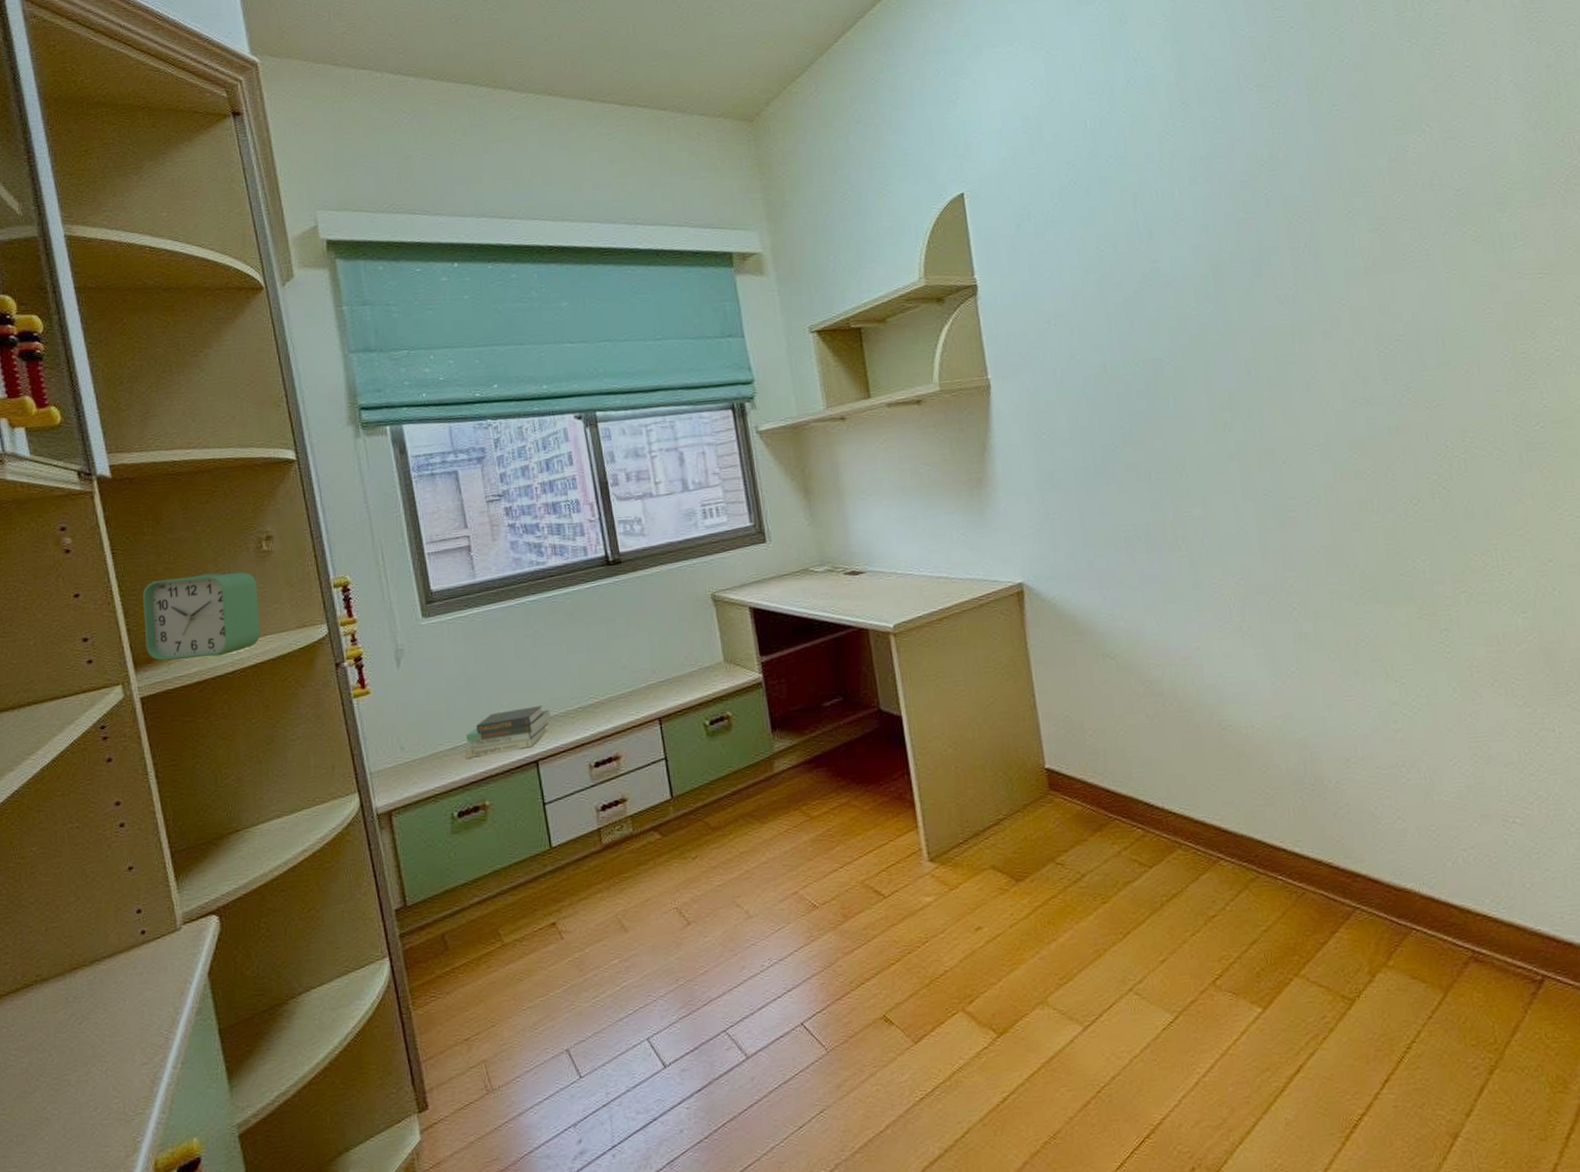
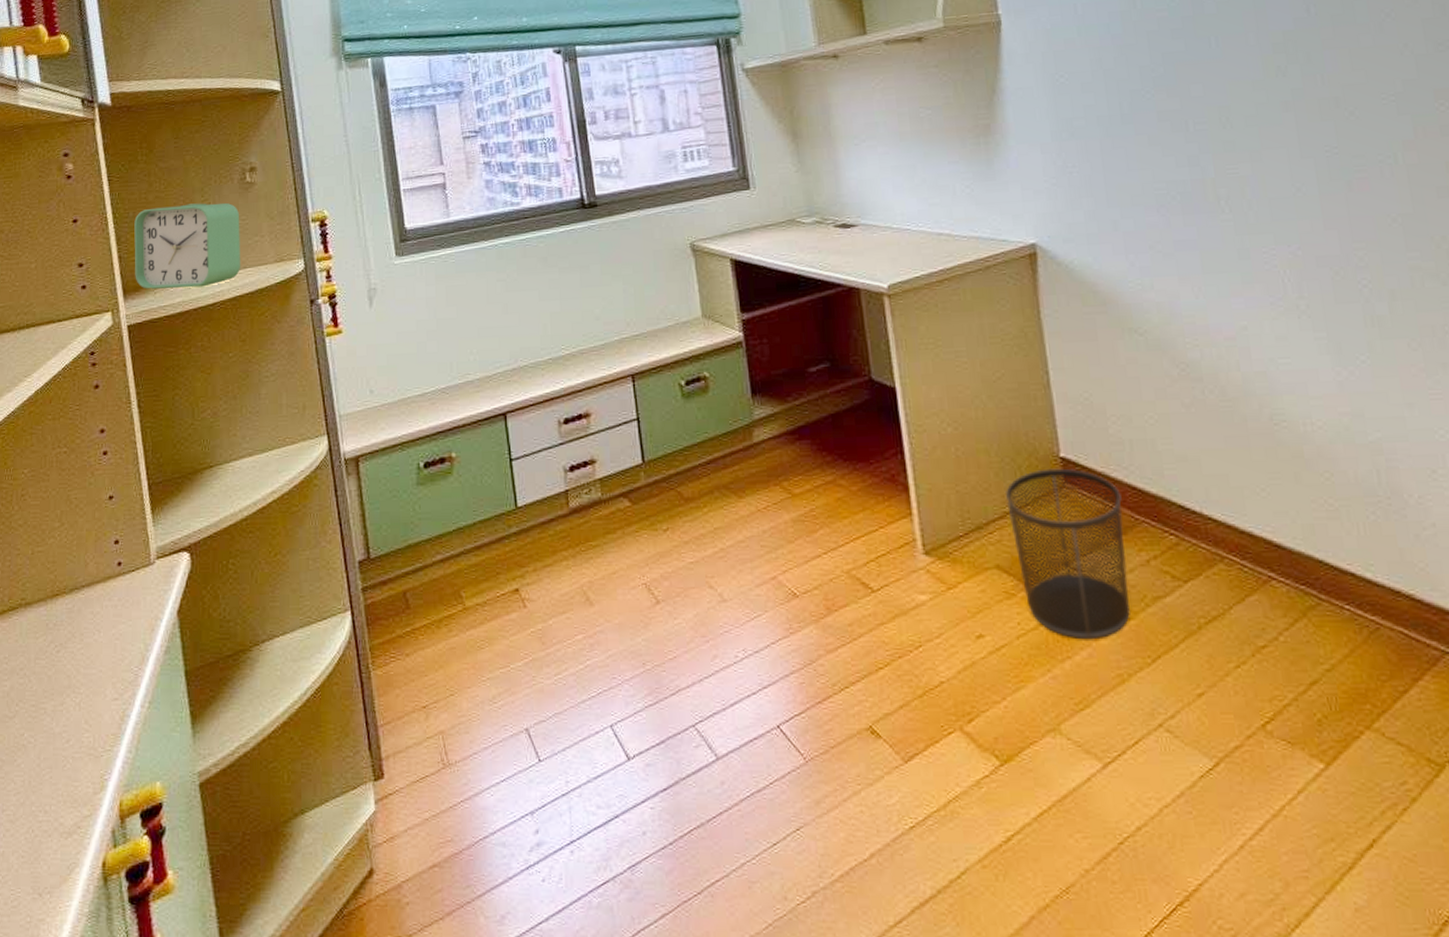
books: present [464,706,551,758] -> none [432,355,520,406]
waste bin: none [999,777,1105,923] -> present [1006,468,1130,639]

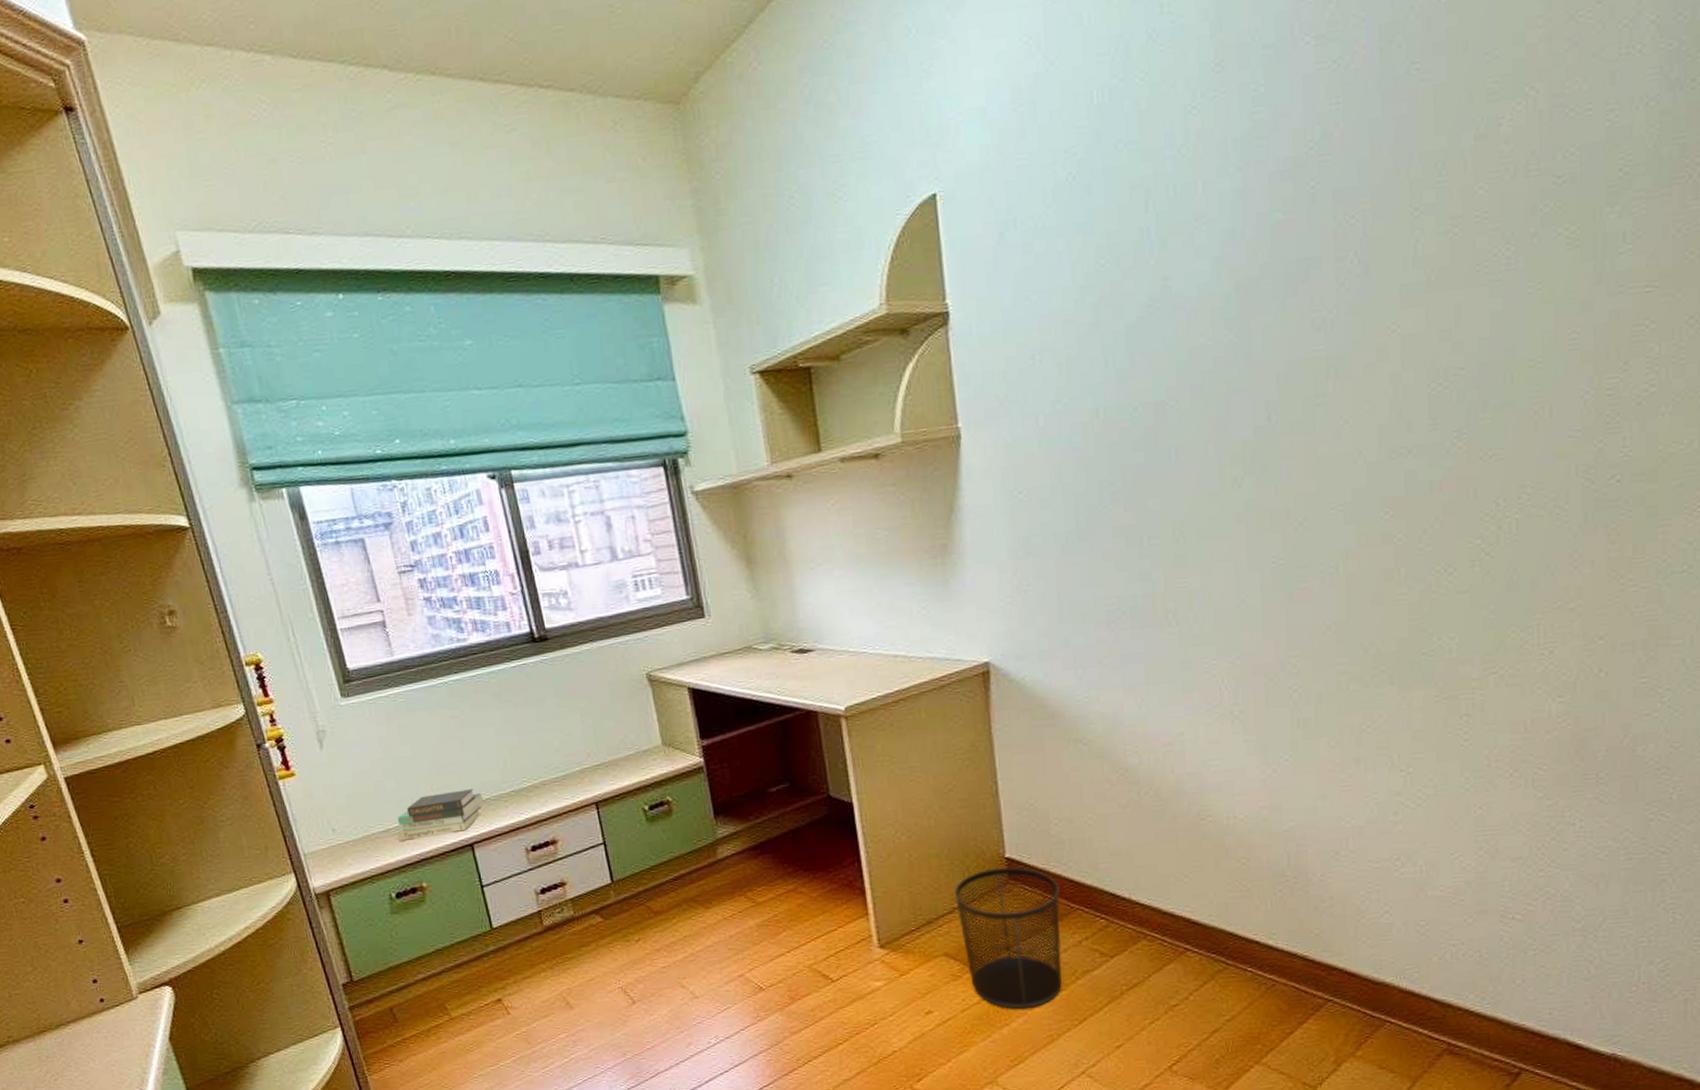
alarm clock: present [134,202,241,290] -> none [50,648,177,741]
books: none [432,355,520,406] -> present [396,789,483,841]

